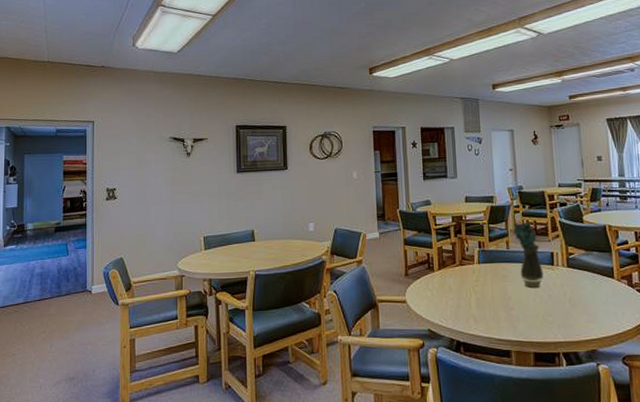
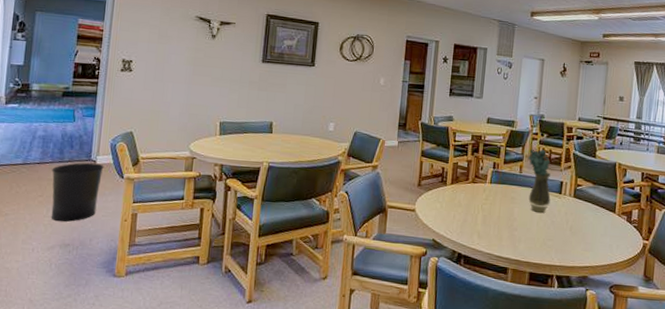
waste bin: none [51,293,99,355] -> present [51,162,104,222]

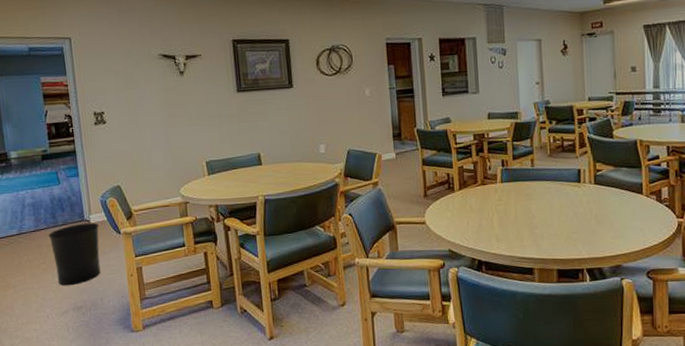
vase: present [527,145,551,213] -> none [538,135,570,206]

